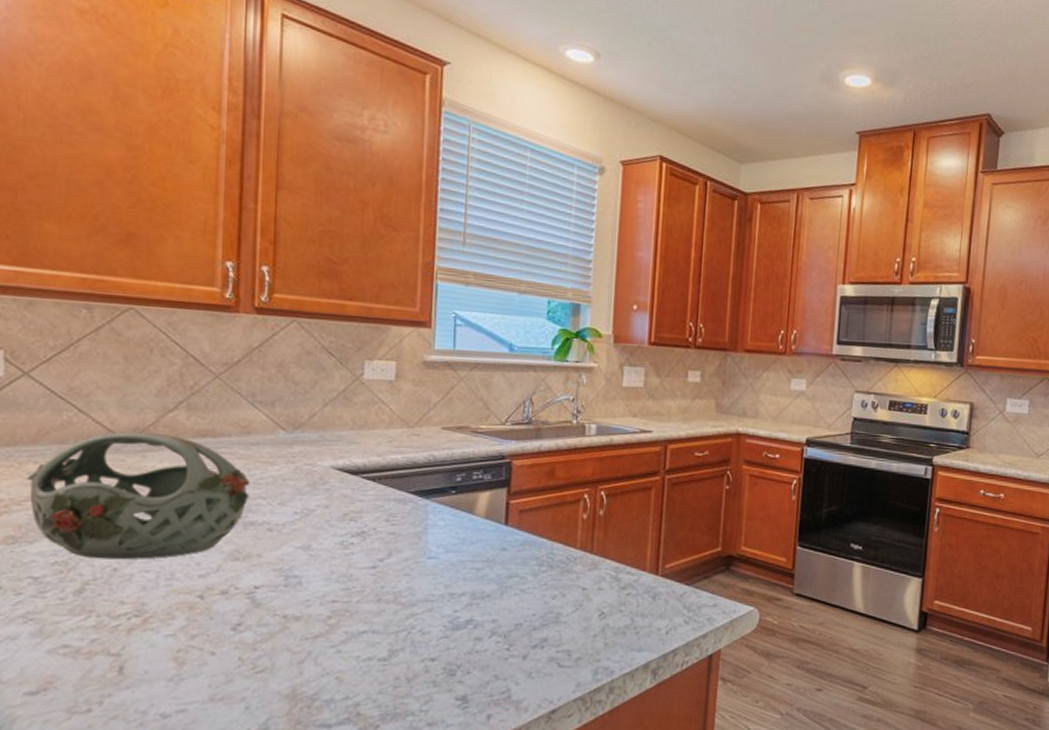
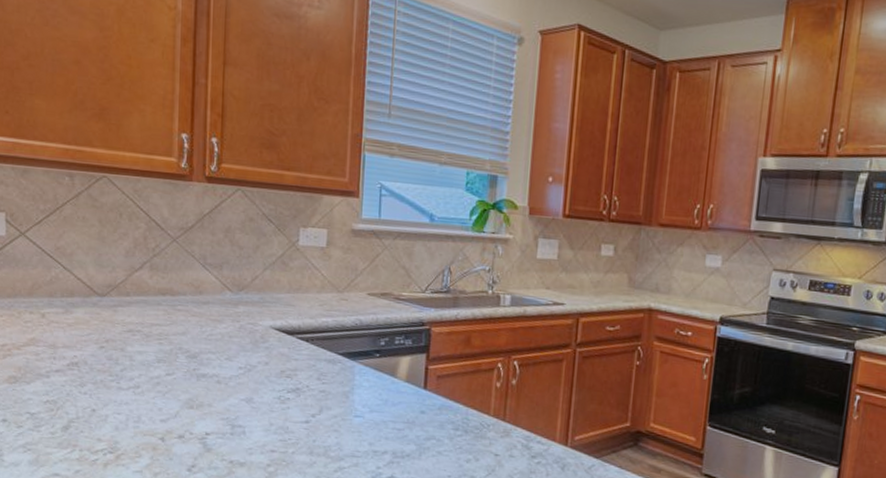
decorative basket: present [26,431,250,560] -> none [24,287,202,403]

